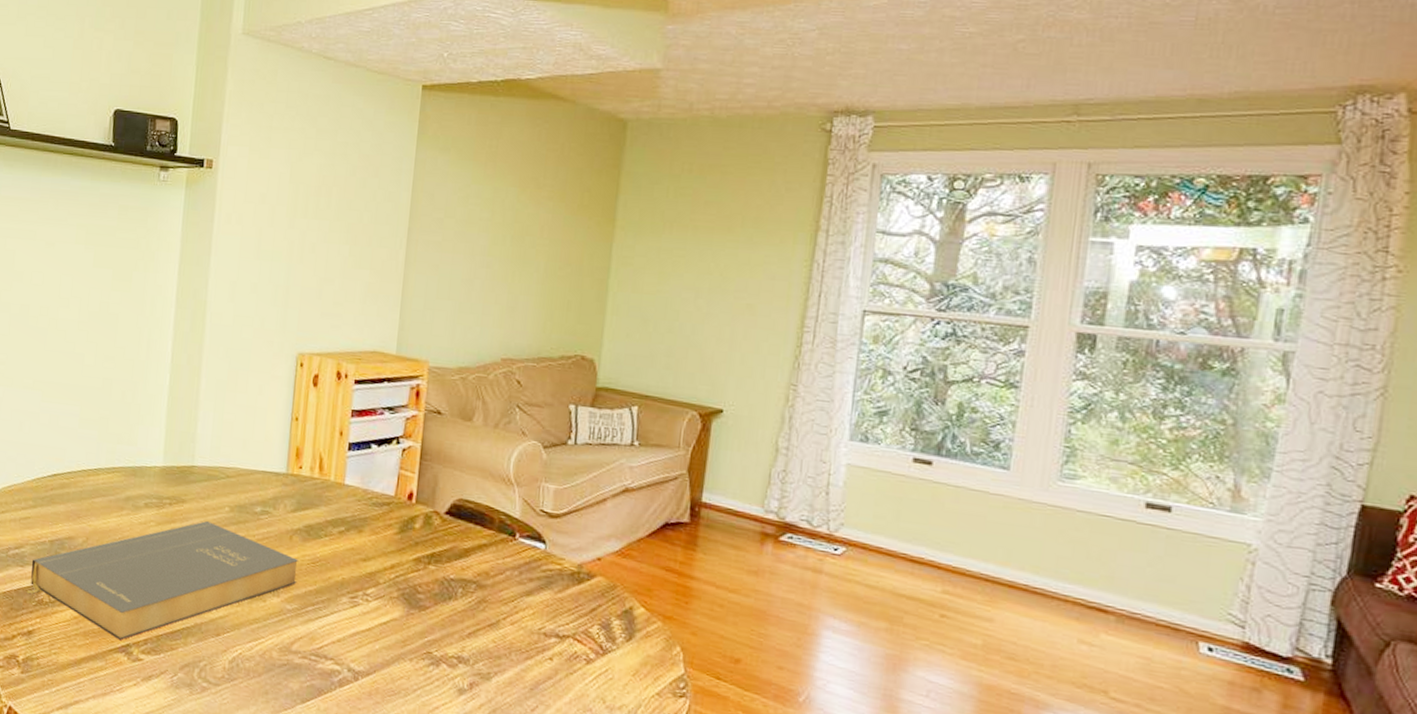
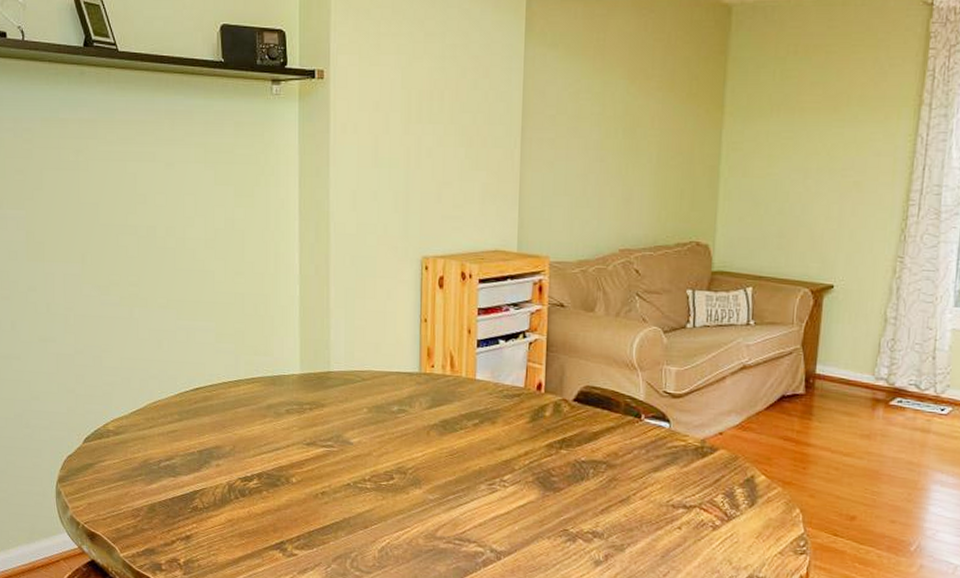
book: present [27,520,298,640] -> none [182,422,437,538]

